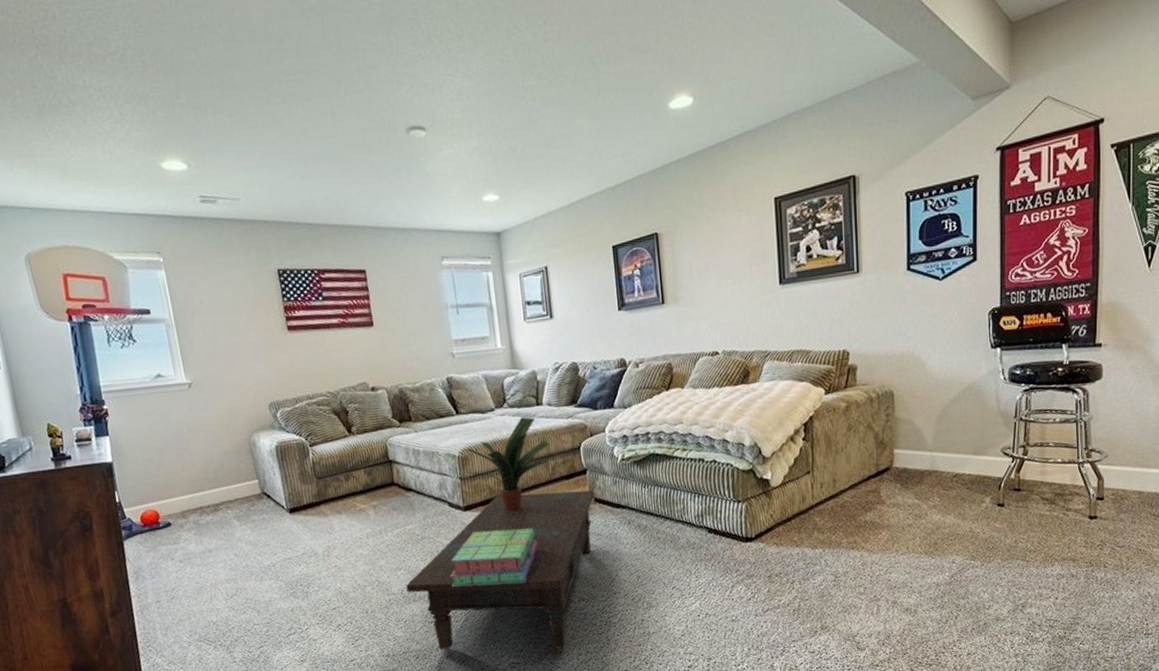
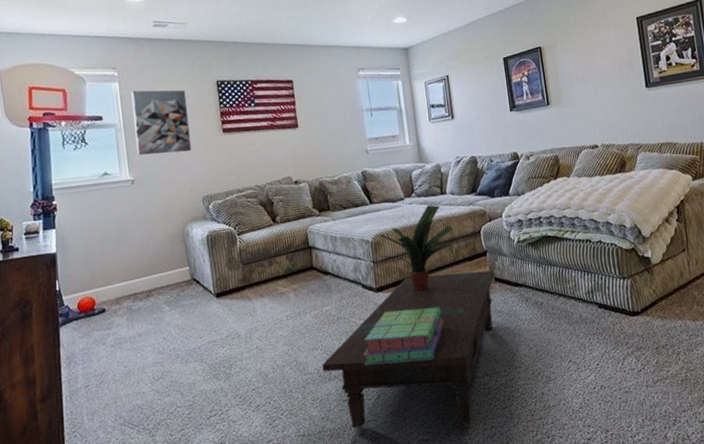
wall art: none [180,279,254,356] -> present [131,90,192,156]

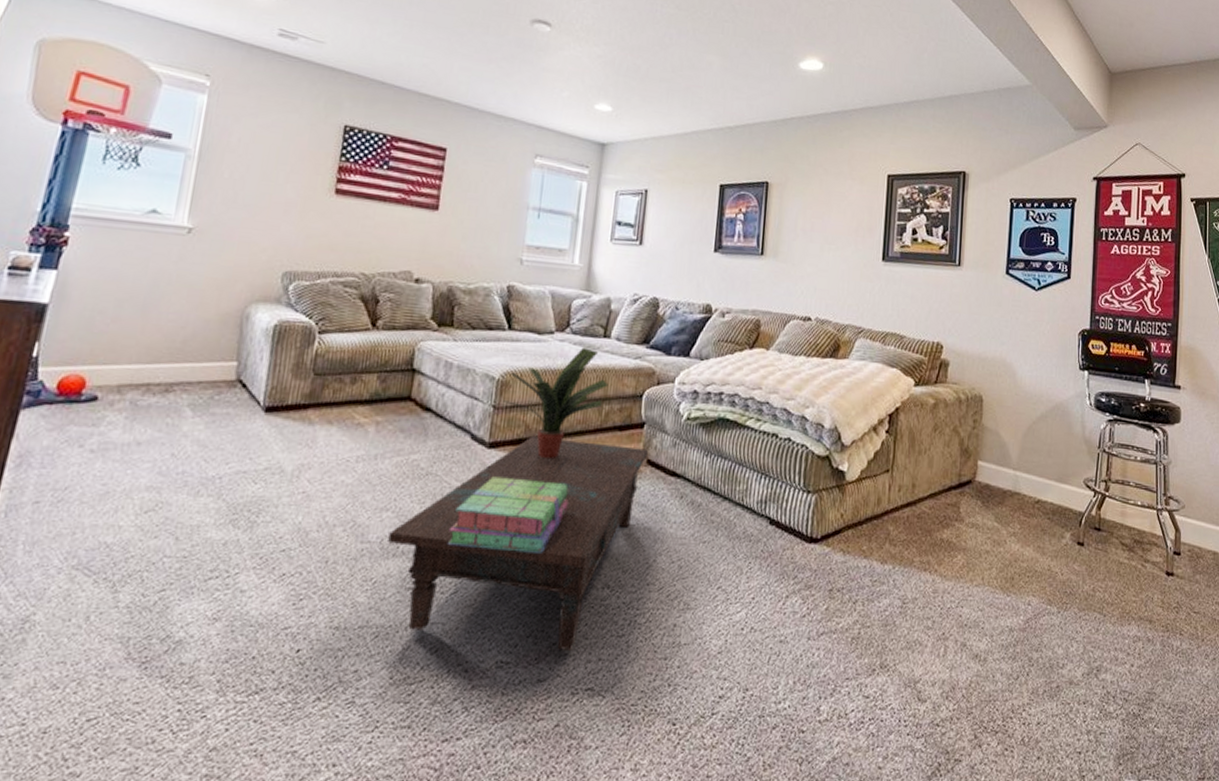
wall art: present [131,90,192,156] -> none [207,111,299,207]

